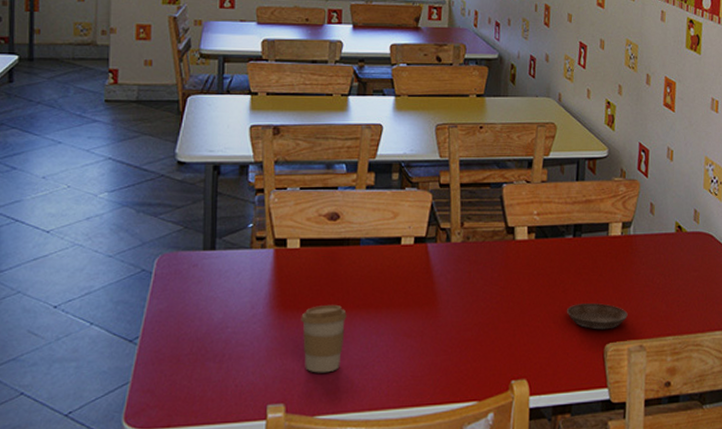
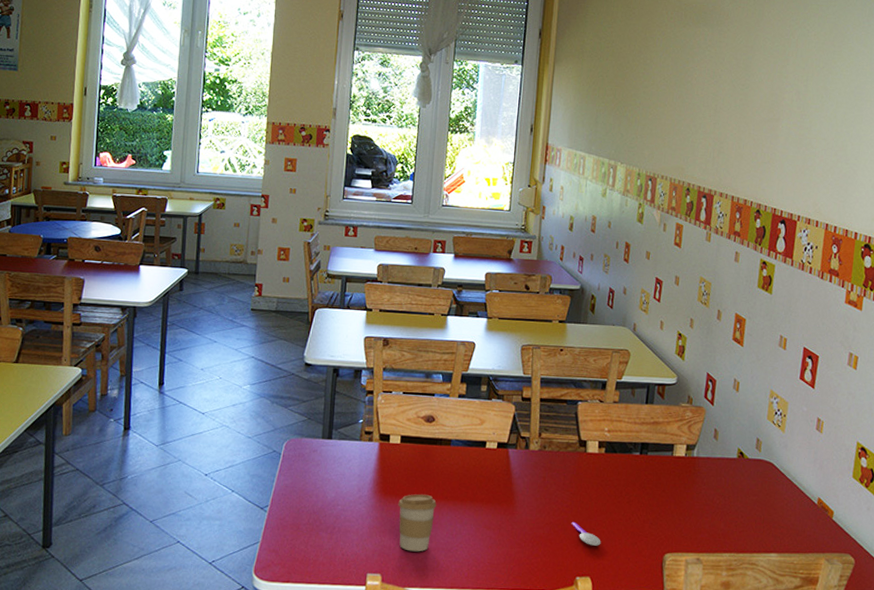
spoon: none [503,318,537,344] -> present [572,521,601,546]
saucer: present [567,303,628,330] -> none [630,515,687,541]

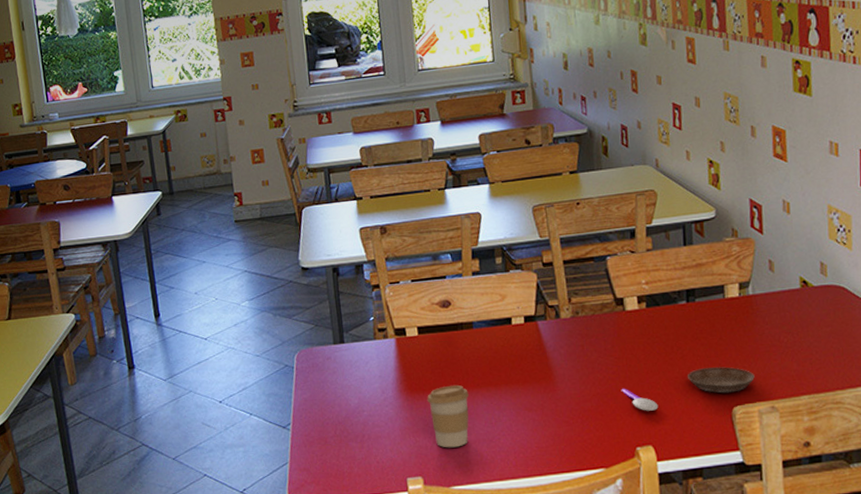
saucer: none [630,515,687,541] -> present [688,366,755,394]

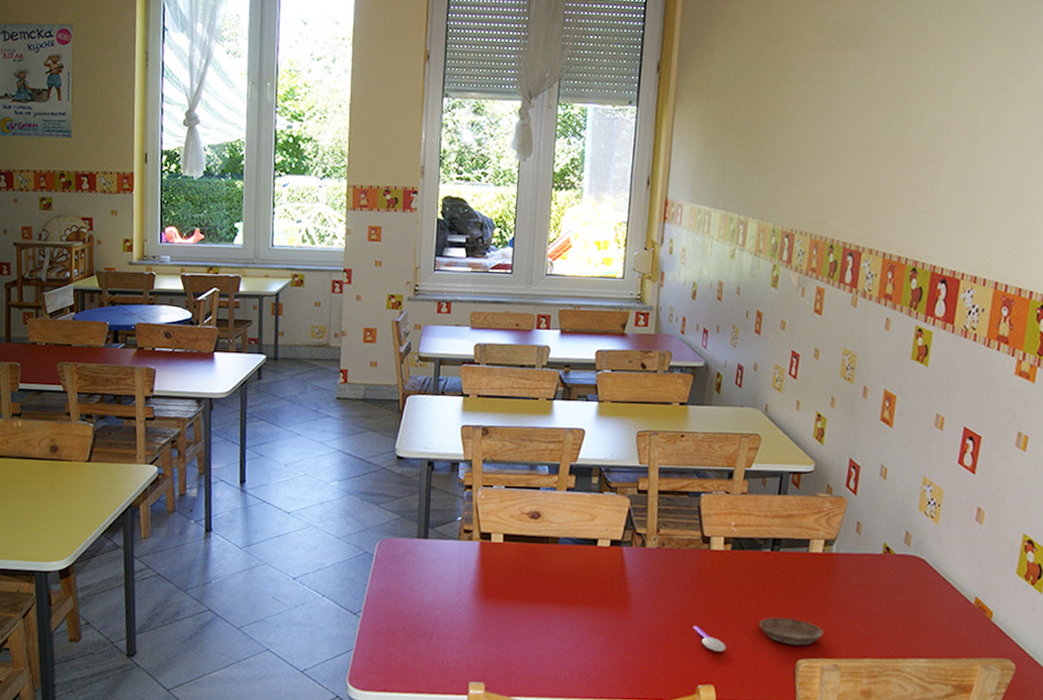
coffee cup: present [427,385,469,448] -> none [501,597,544,659]

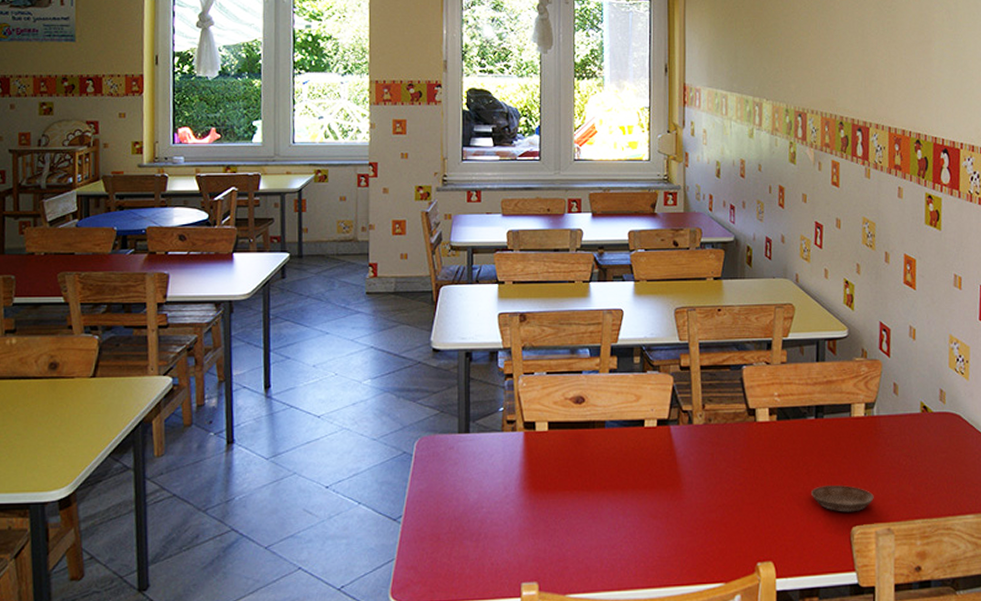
spoon: present [694,625,726,652] -> none [747,500,781,526]

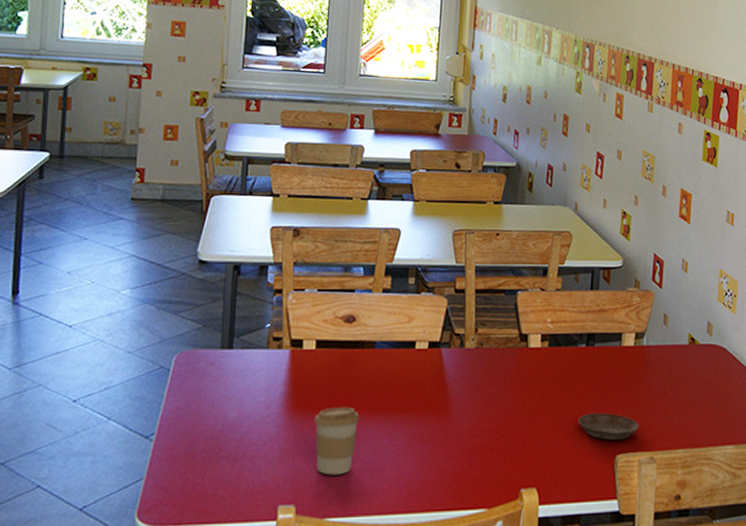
coffee cup: none [551,485,594,553] -> present [314,406,360,475]

